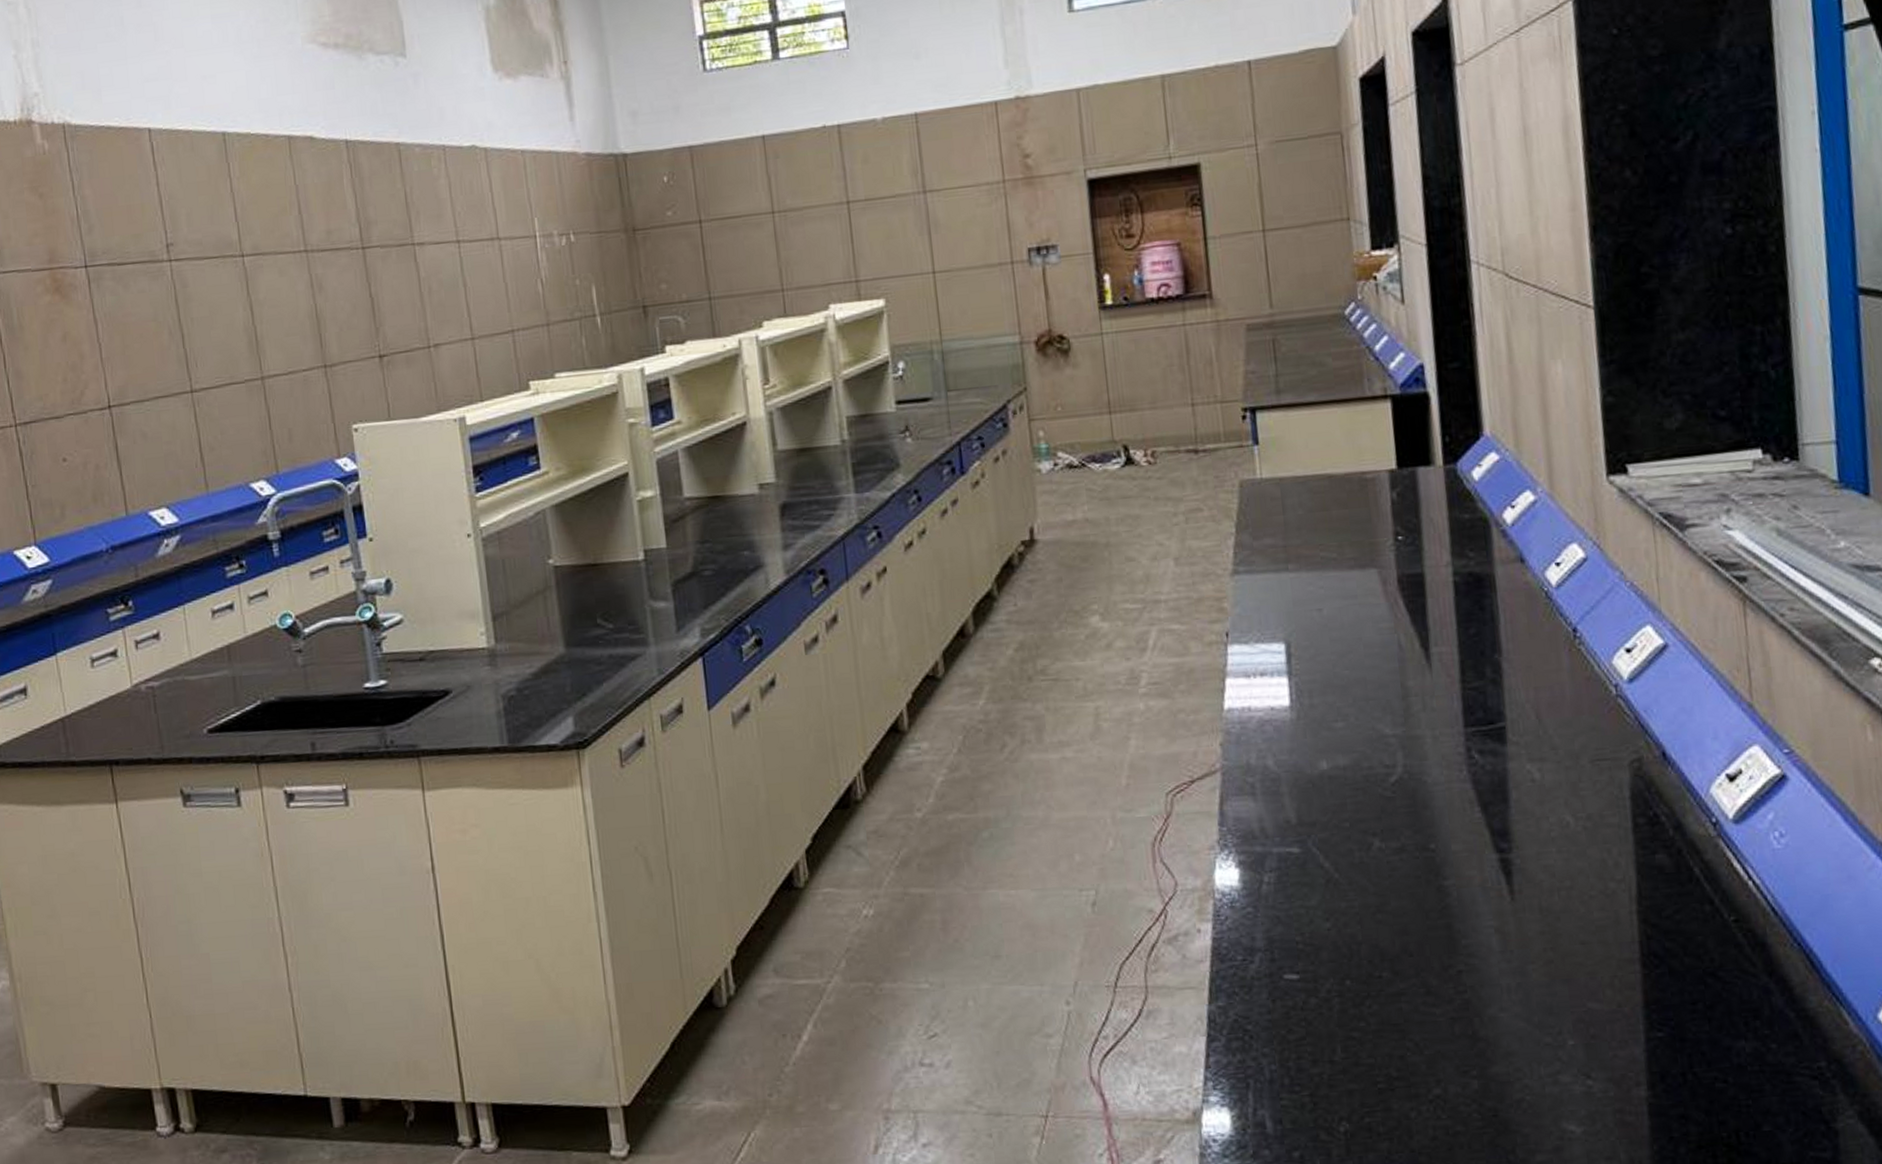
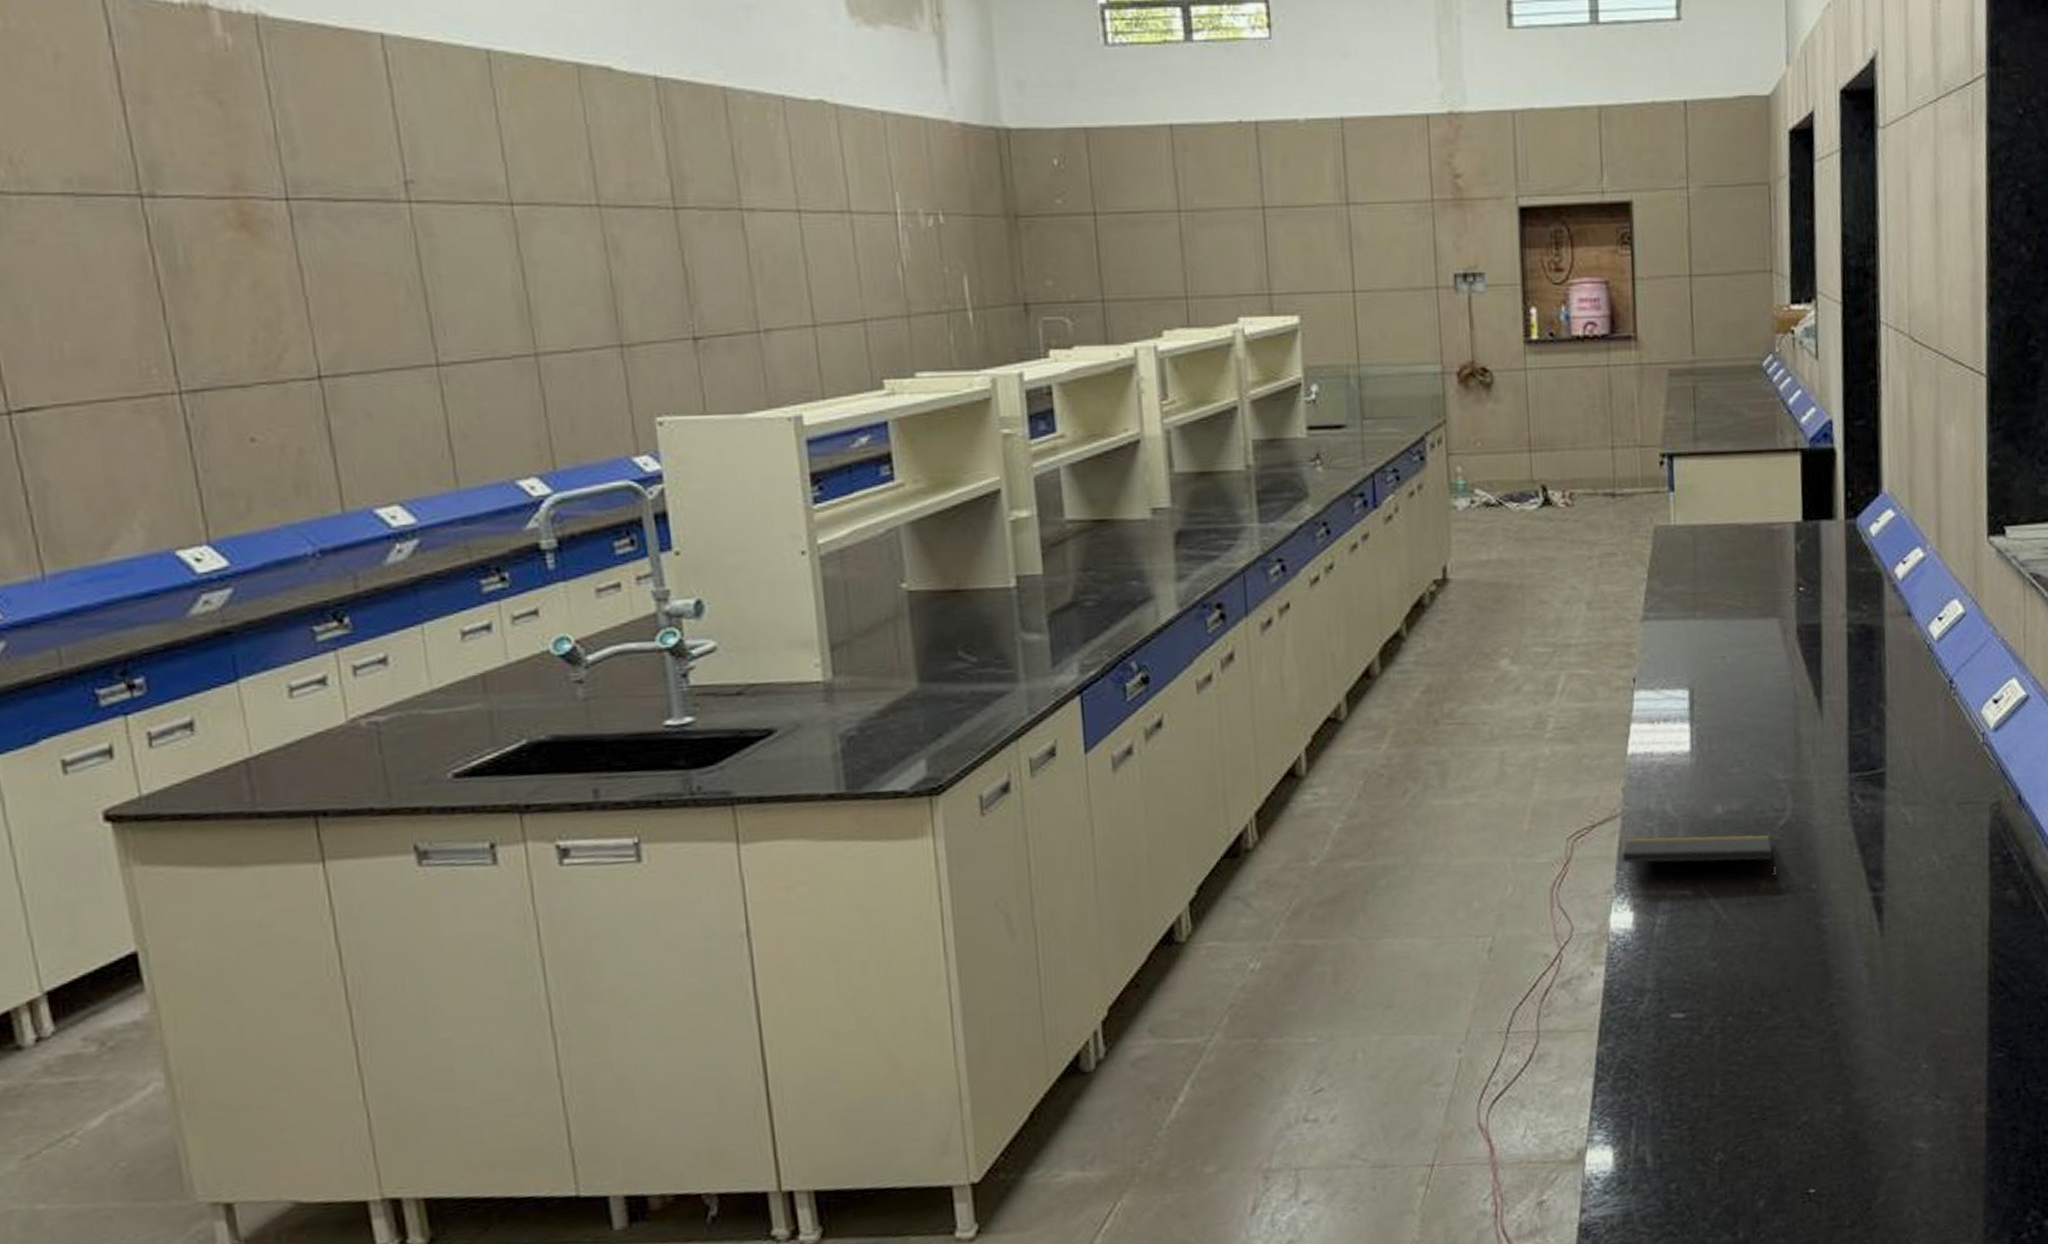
notepad: none [1223,791,1391,836] -> present [1621,834,1777,877]

